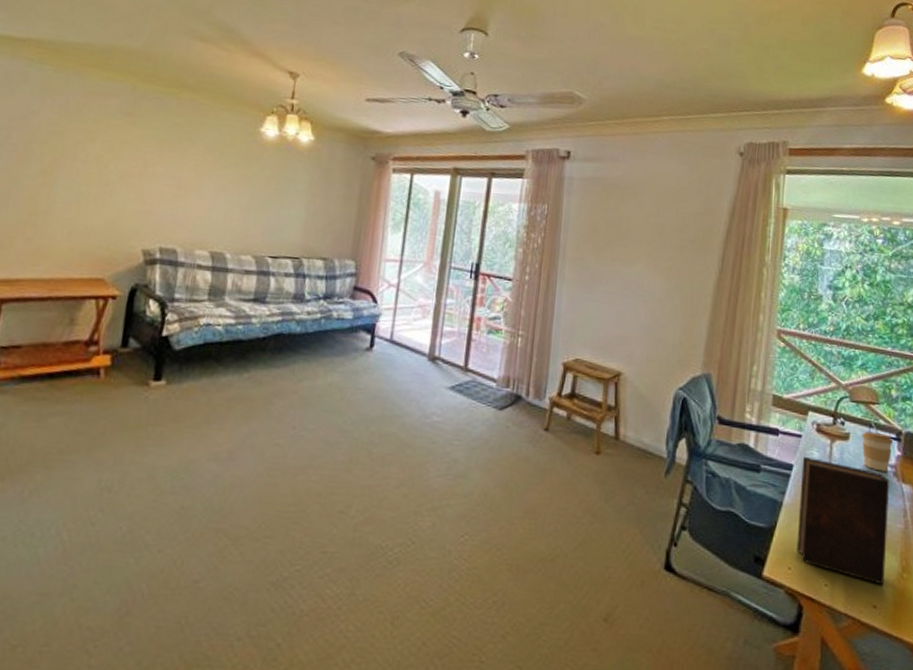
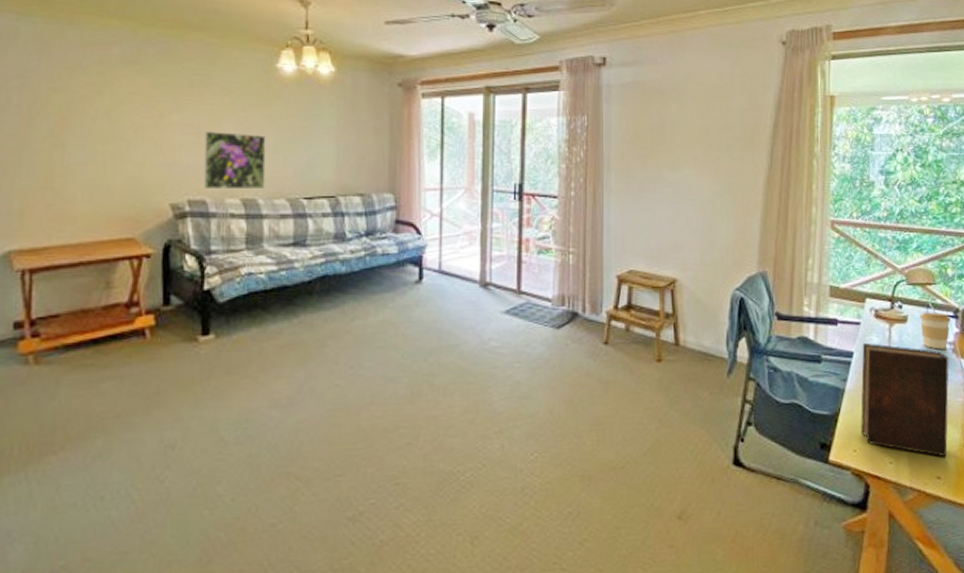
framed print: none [176,184,242,245] -> present [203,131,266,190]

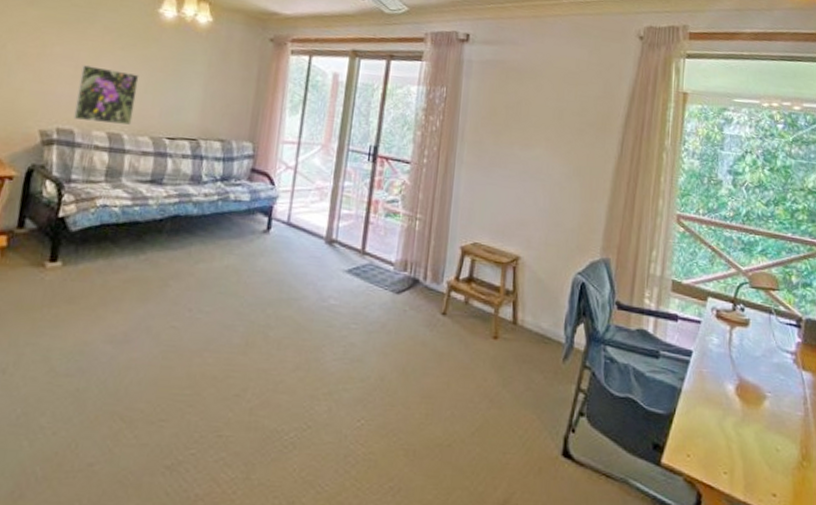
bible: present [861,342,949,457] -> none [696,342,790,474]
coffee cup: present [920,312,951,350] -> none [762,317,793,359]

